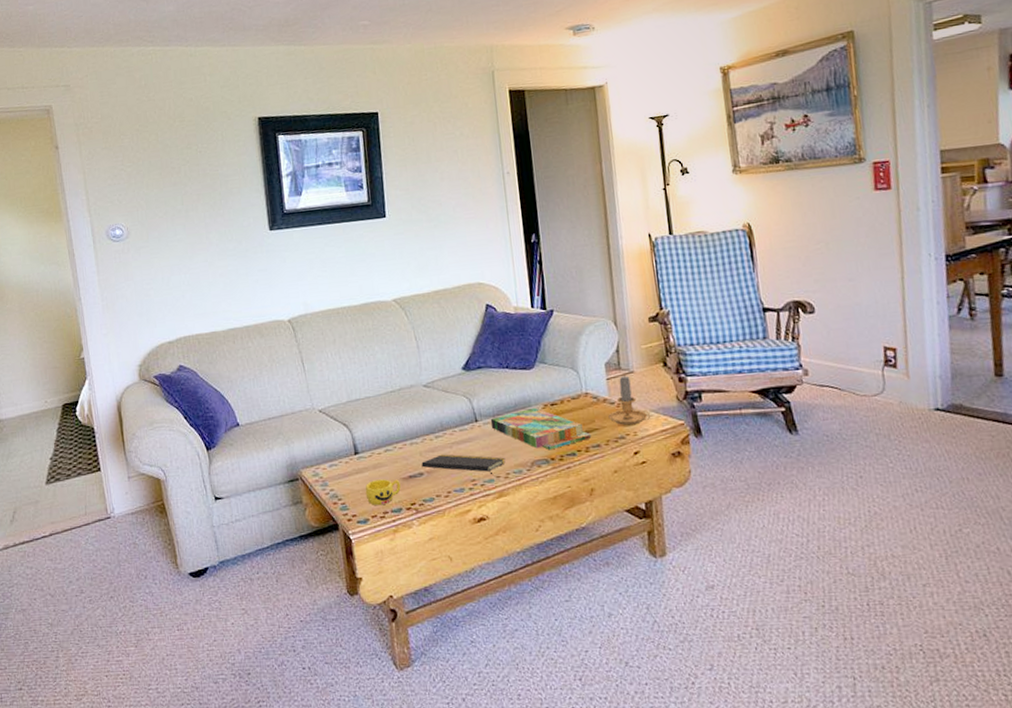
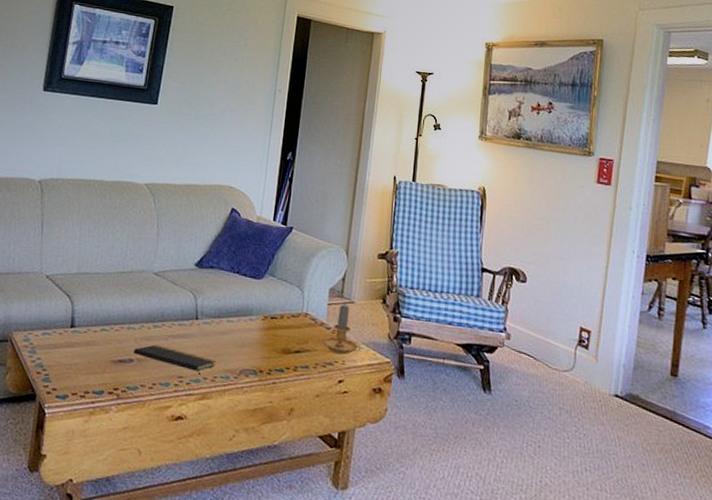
cup: present [365,479,401,506] -> none [71,357,109,384]
board game: present [490,407,592,450] -> none [209,316,303,362]

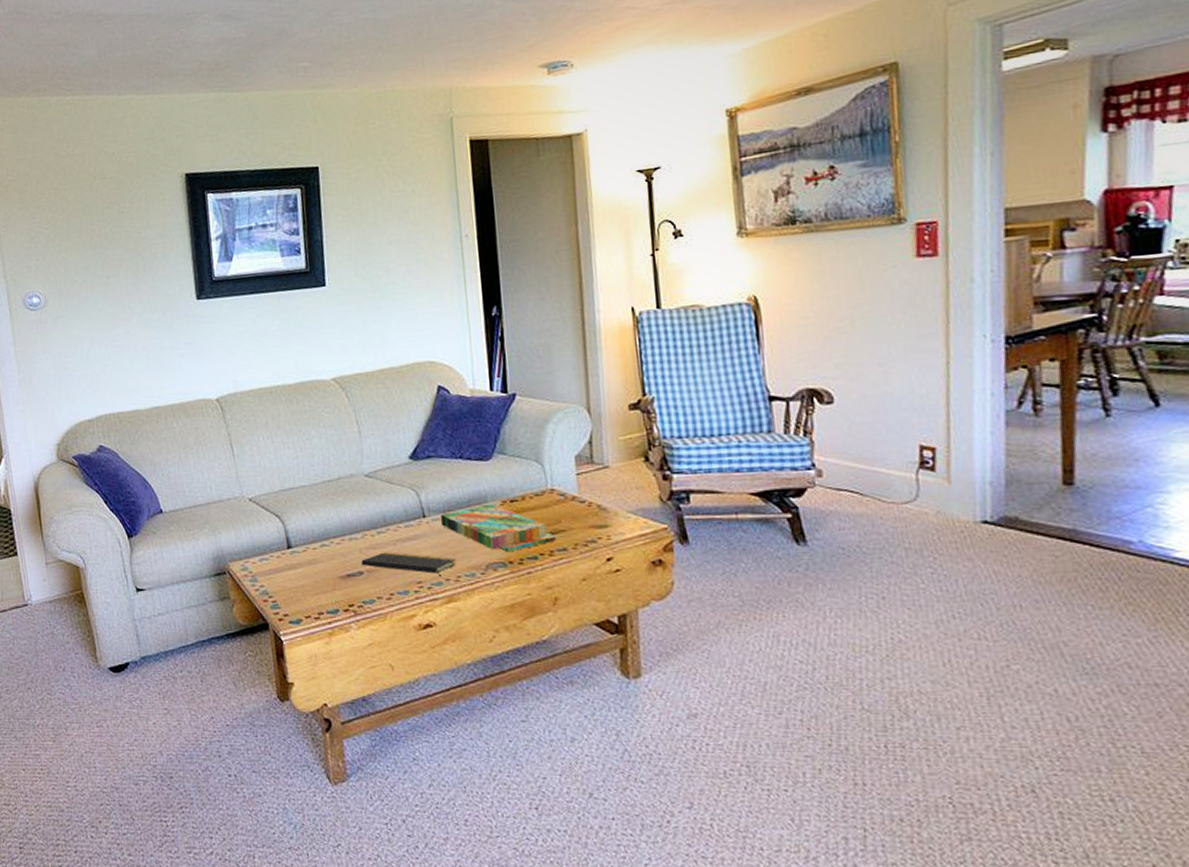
board game: none [209,316,303,362] -> present [440,503,557,552]
candle: present [322,303,361,354] -> none [577,469,627,528]

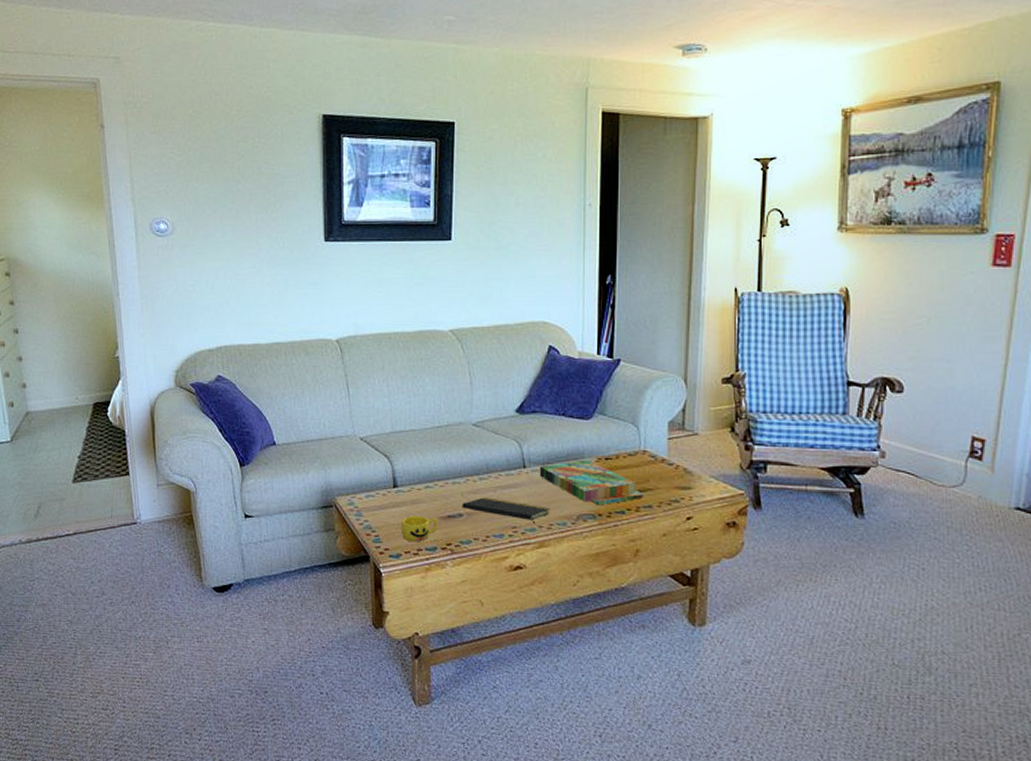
cup: none [298,577,338,606] -> present [400,515,438,542]

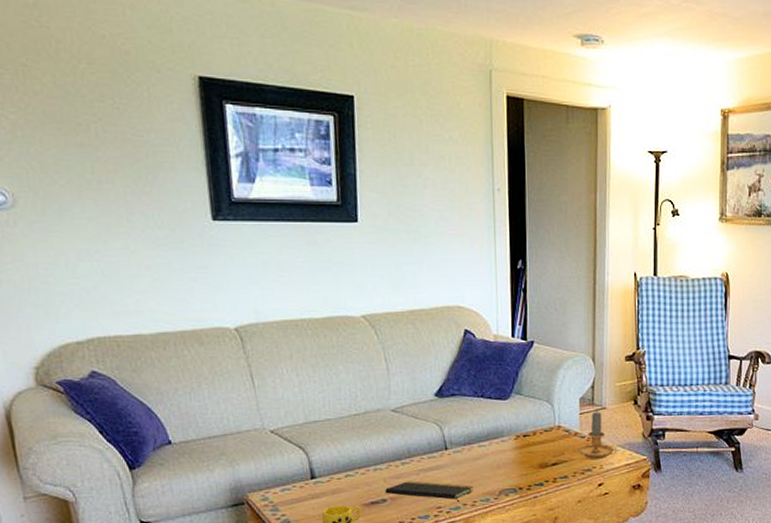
board game: present [539,459,644,506] -> none [460,438,560,480]
candle: none [665,436,709,490] -> present [578,410,616,459]

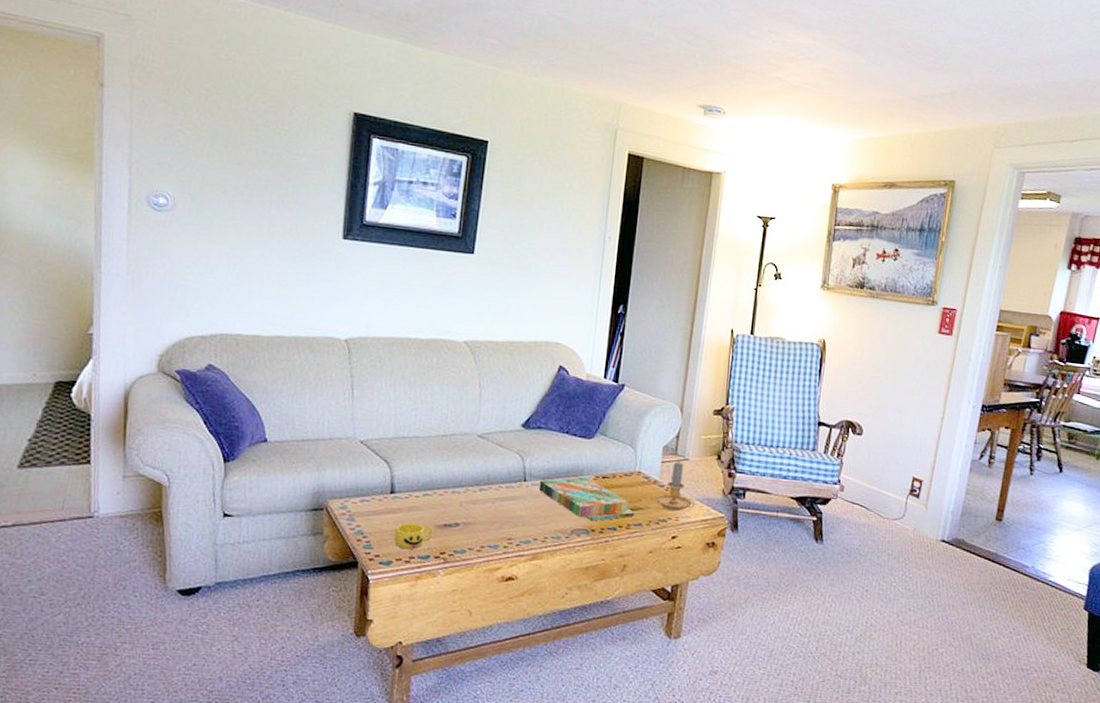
notepad: present [385,481,473,502] -> none [459,508,546,535]
board game: none [460,438,560,480] -> present [538,476,635,522]

